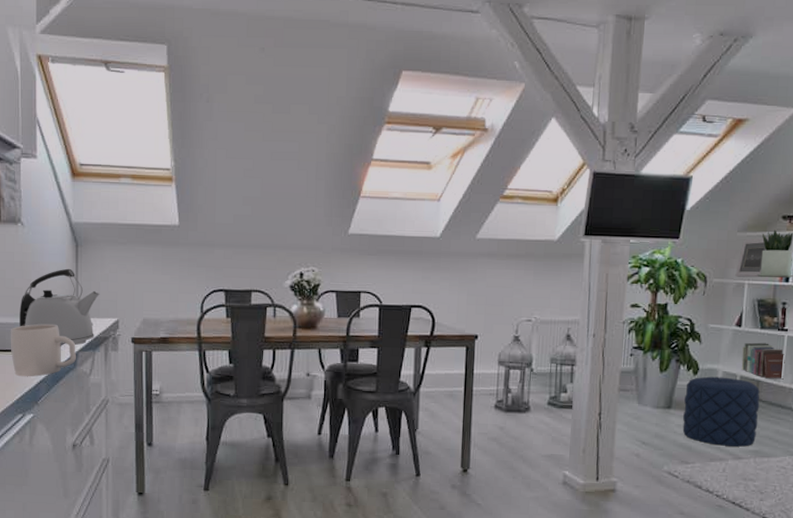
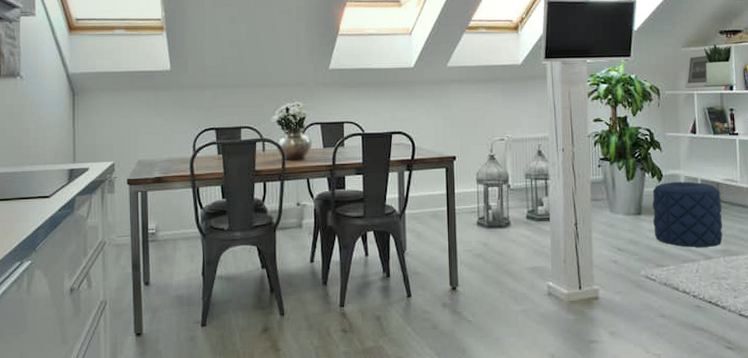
mug: present [10,324,76,377] -> none [8,171,73,225]
kettle: present [20,268,100,346] -> none [18,116,96,191]
books: present [741,342,785,379] -> none [700,147,740,181]

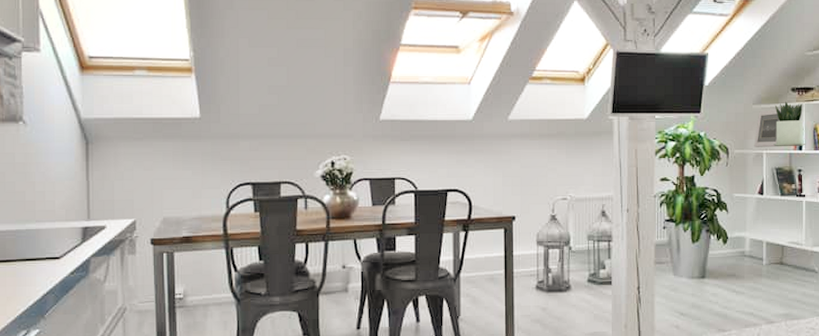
pouf: present [652,181,723,247] -> none [716,244,786,311]

